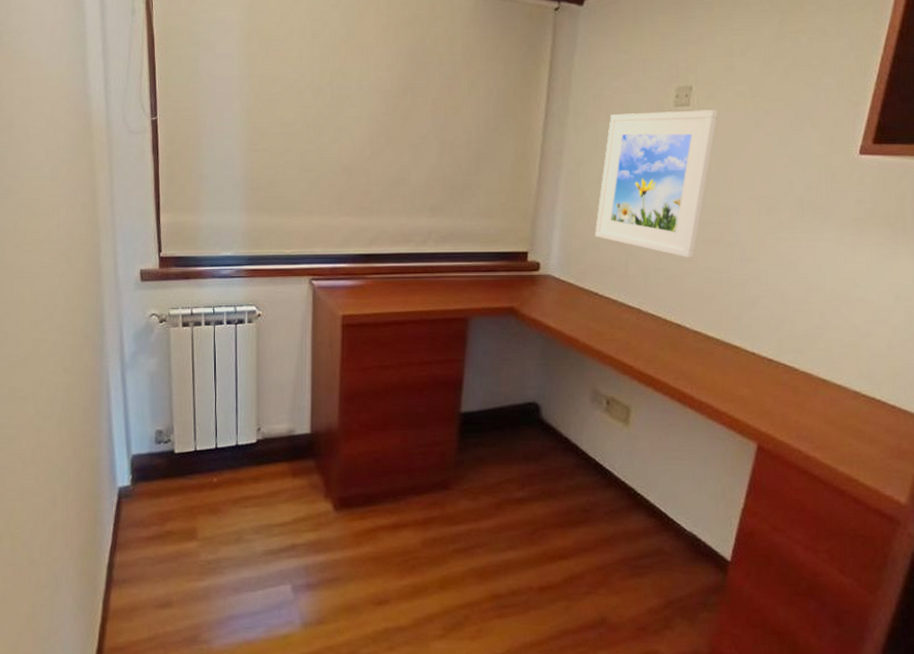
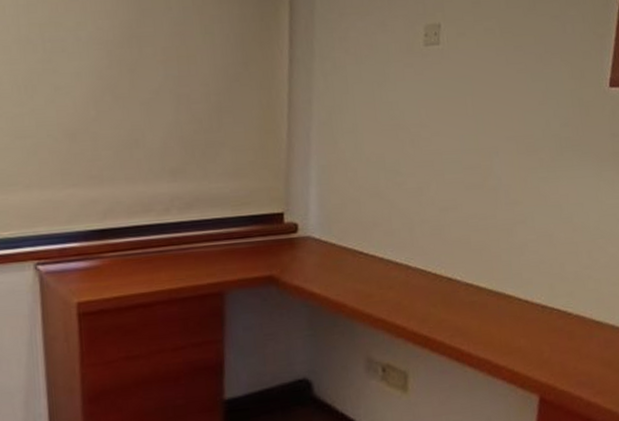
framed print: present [595,110,718,258] -> none [353,47,469,206]

